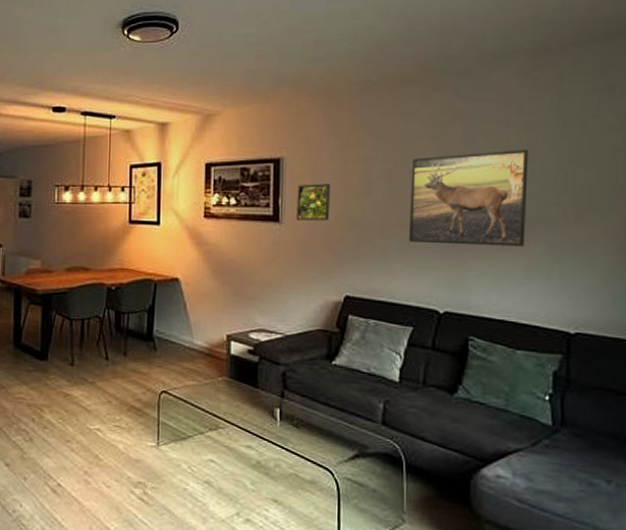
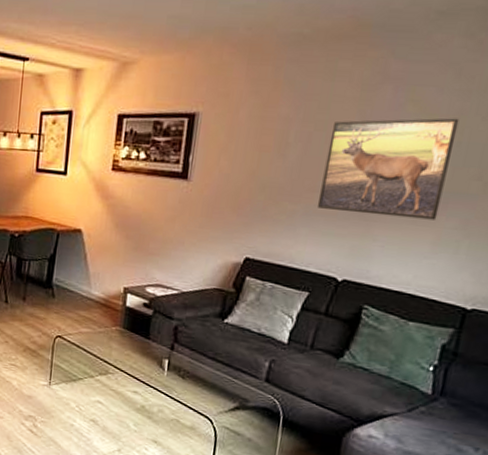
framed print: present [297,184,330,221] -> none [205,142,244,182]

